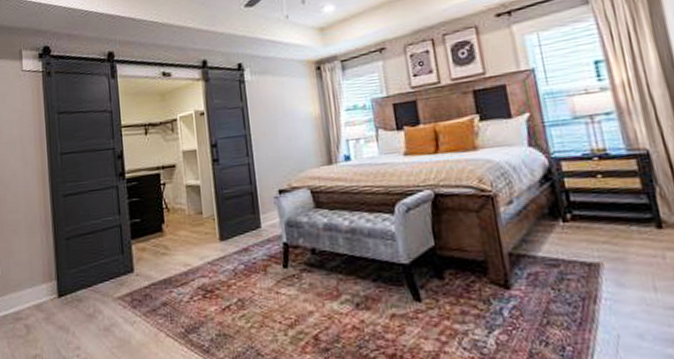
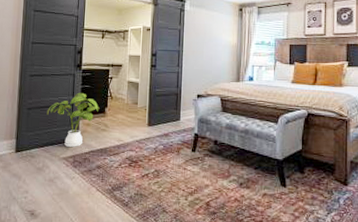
house plant: none [89,208,155,282] -> present [46,92,100,147]

